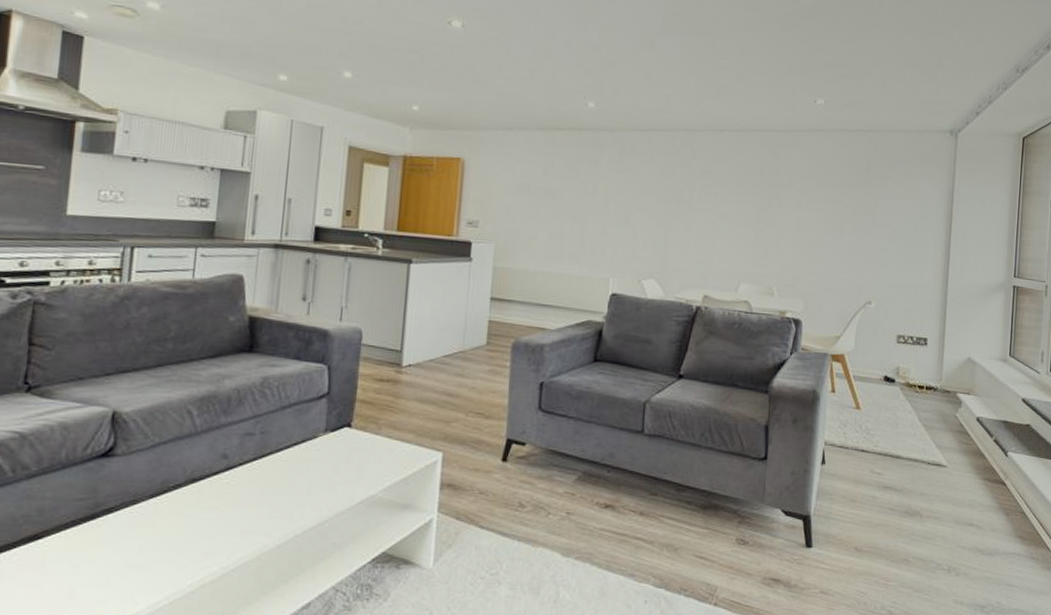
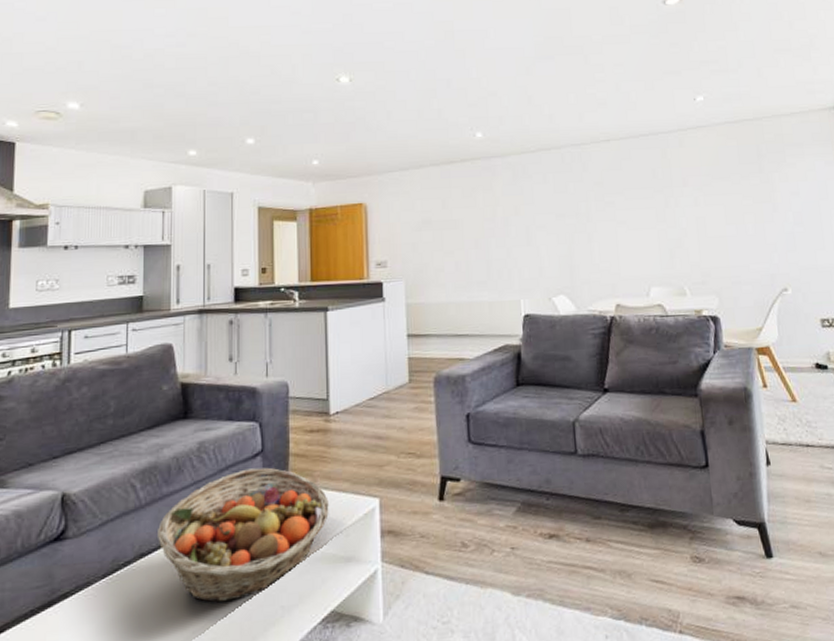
fruit basket: none [211,409,391,533] -> present [158,467,329,603]

